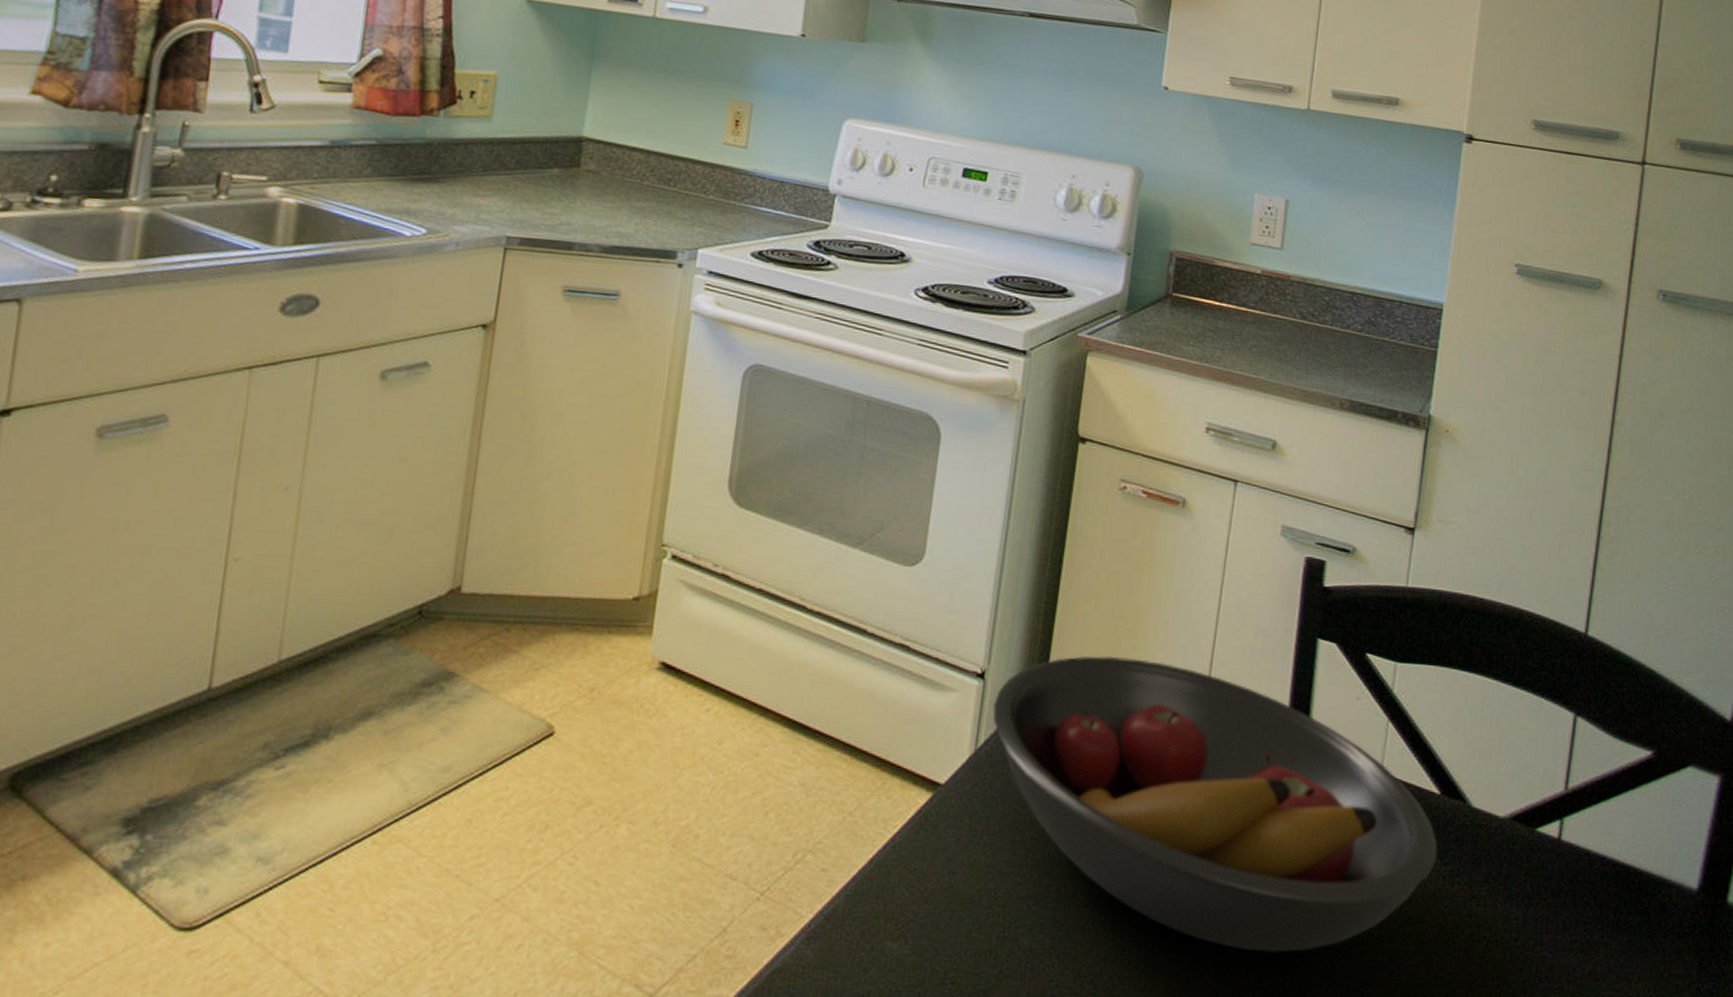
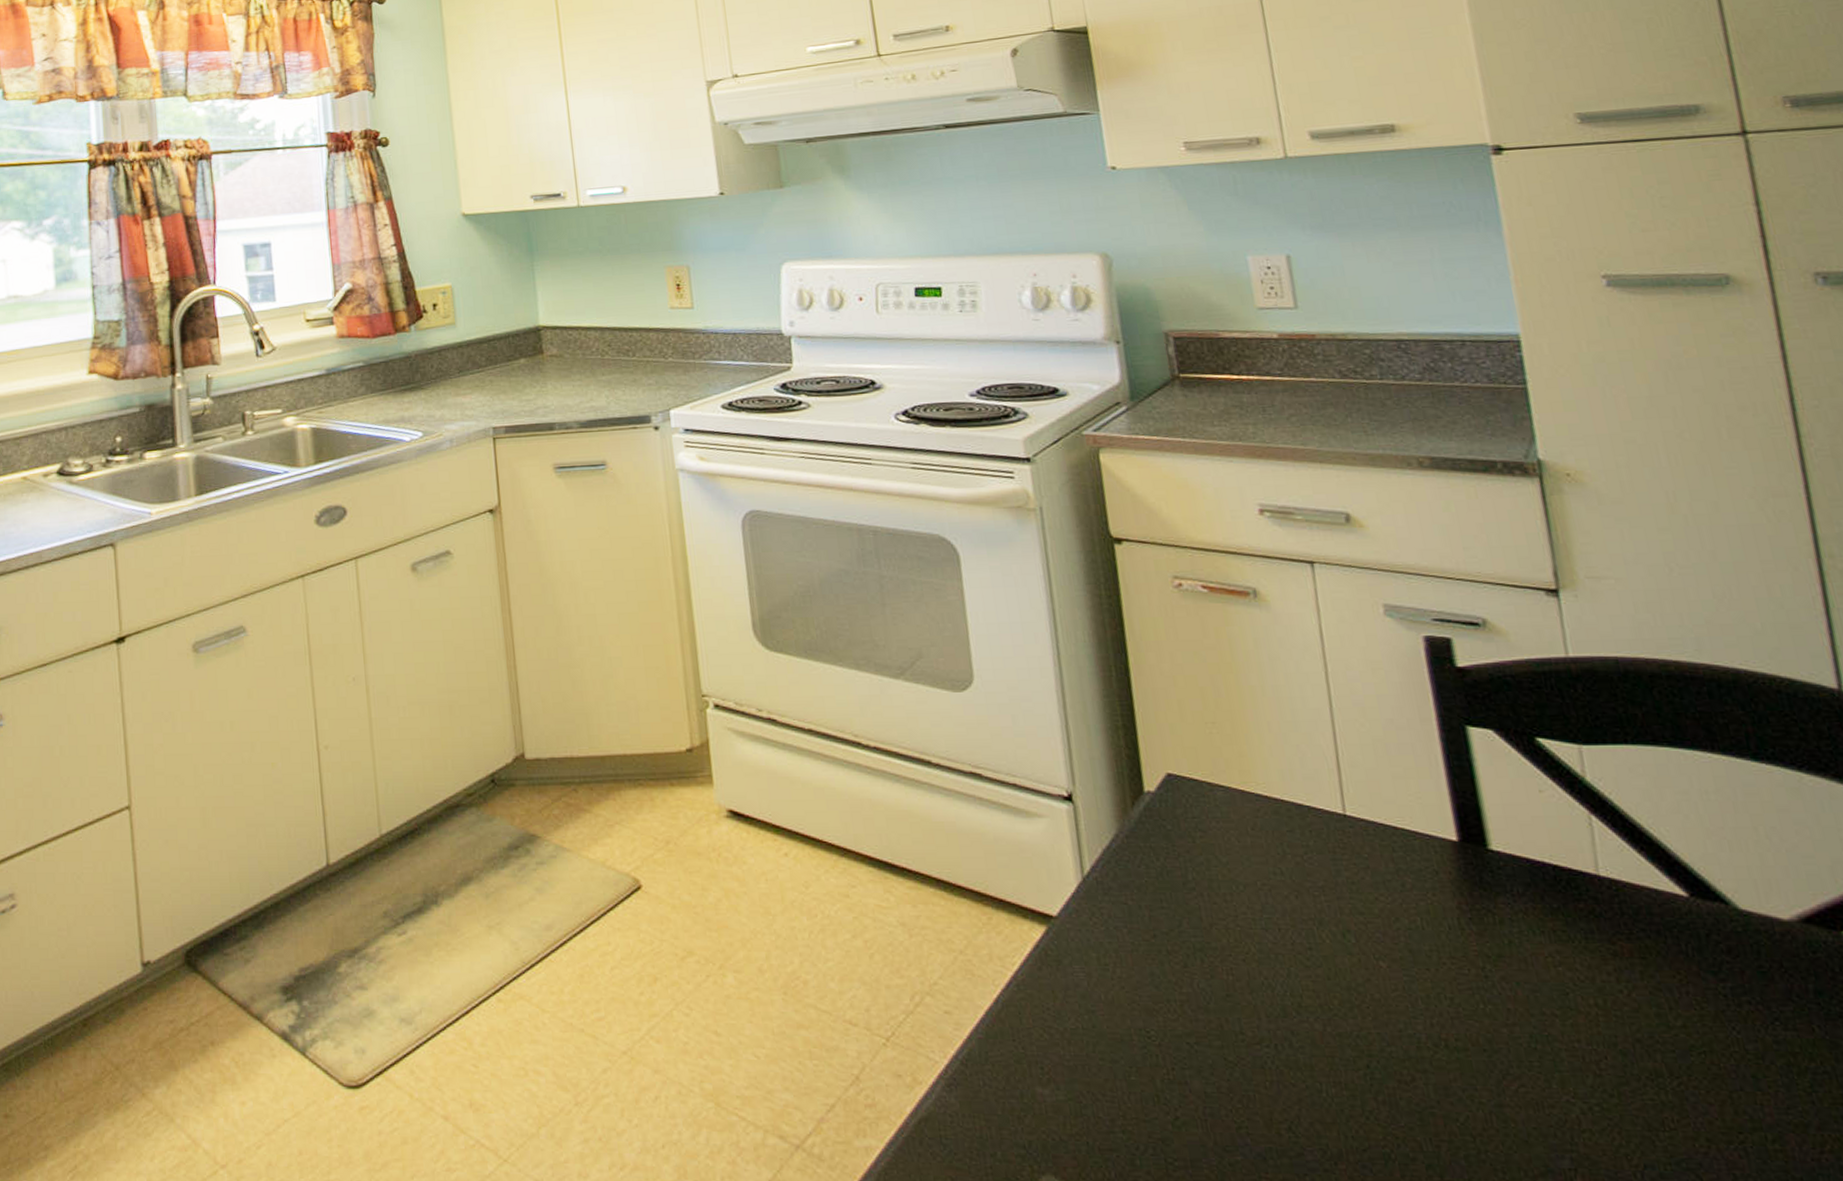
fruit bowl: present [992,655,1437,953] -> none [1089,765,1708,1092]

